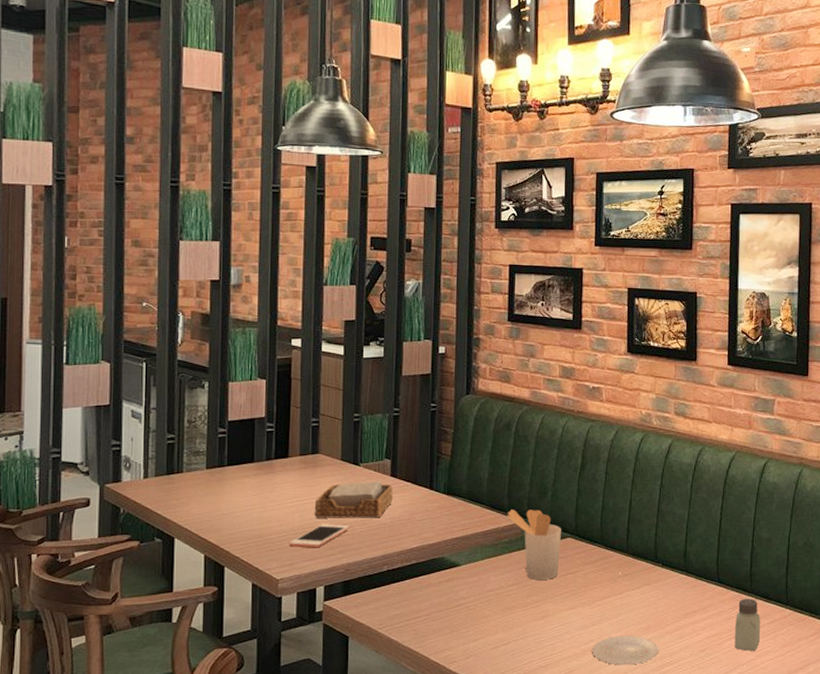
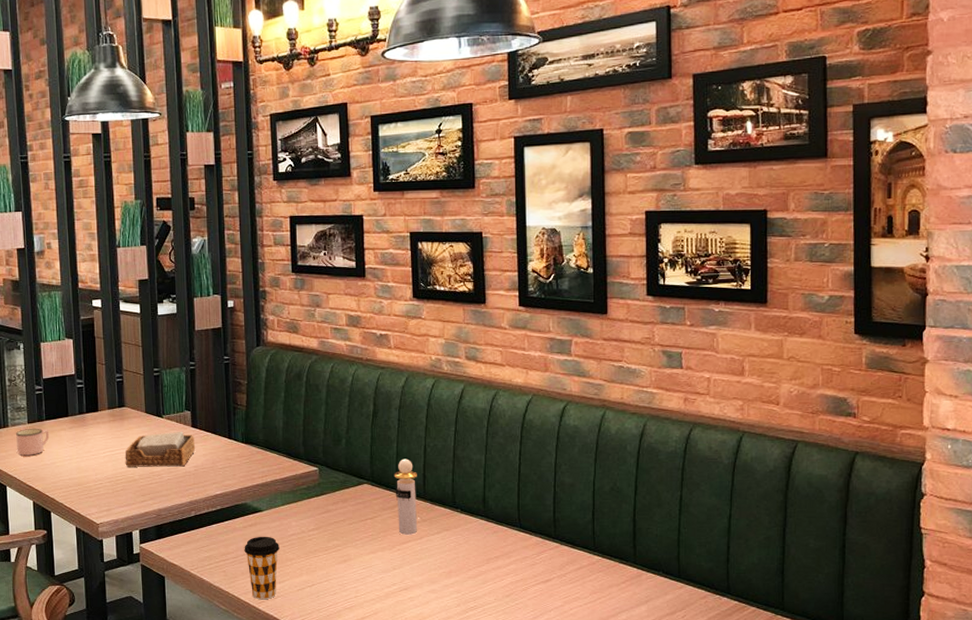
mug: none [190,474,230,504] -> present [15,428,50,456]
cell phone: present [289,524,350,548] -> none [105,473,158,495]
coffee cup: none [438,592,476,660] -> present [244,536,279,600]
utensil holder: present [507,509,561,580] -> none [303,457,358,525]
plate: present [592,635,659,665] -> none [395,580,462,609]
perfume bottle: none [598,512,621,590] -> present [394,459,417,535]
saltshaker: present [734,598,761,651] -> none [540,544,568,597]

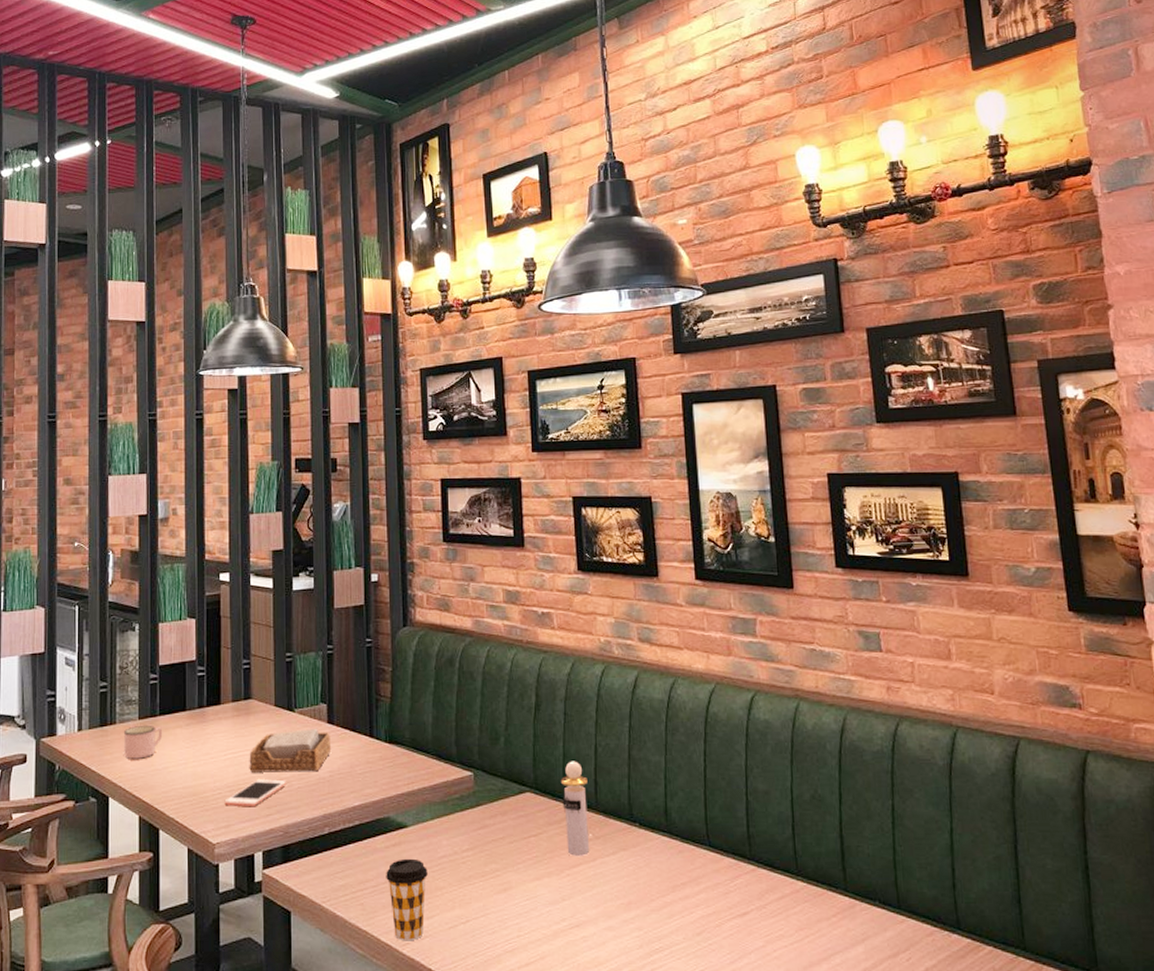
cell phone: none [105,473,158,495] -> present [224,779,287,807]

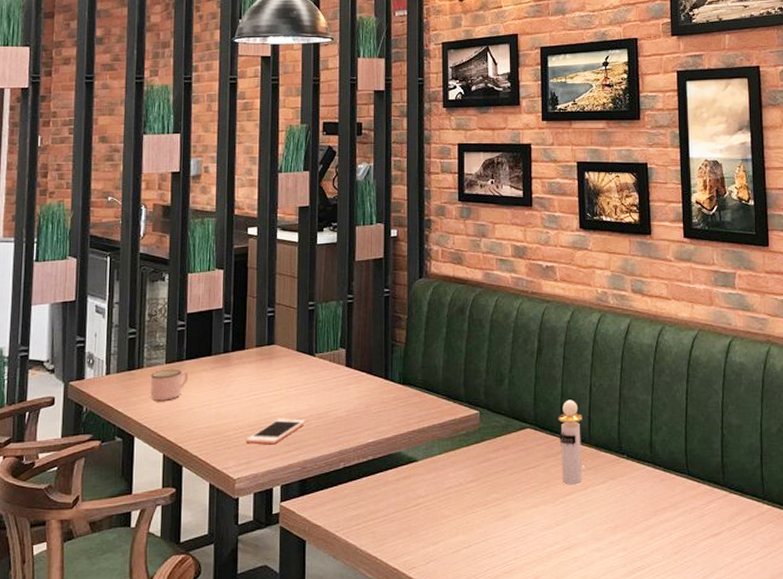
napkin holder: present [249,728,332,773] -> none [270,371,349,413]
coffee cup: present [386,858,428,941] -> none [396,490,434,566]

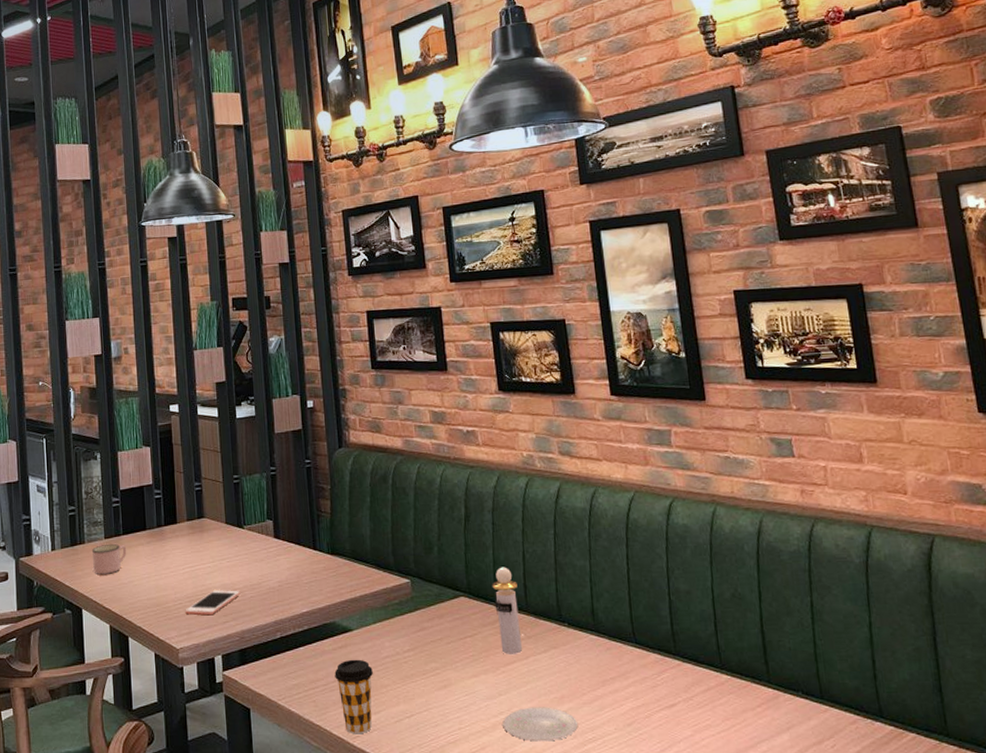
coffee cup: none [396,490,434,566] -> present [334,659,373,734]
plate: none [557,536,629,571] -> present [502,707,578,742]

